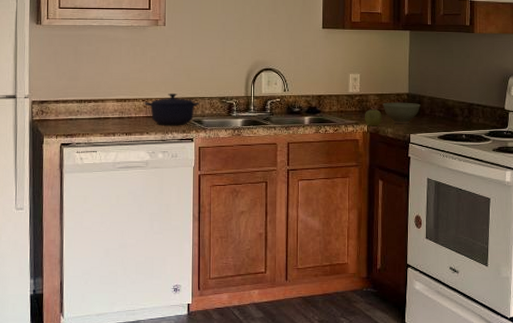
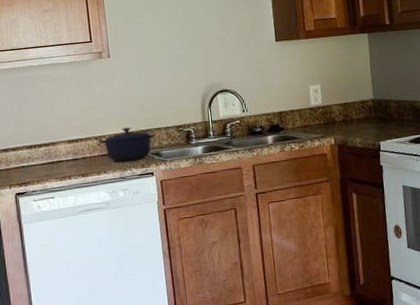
fruit: present [365,108,382,127] -> none [330,119,349,139]
bowl: present [383,102,420,124] -> none [348,108,388,133]

